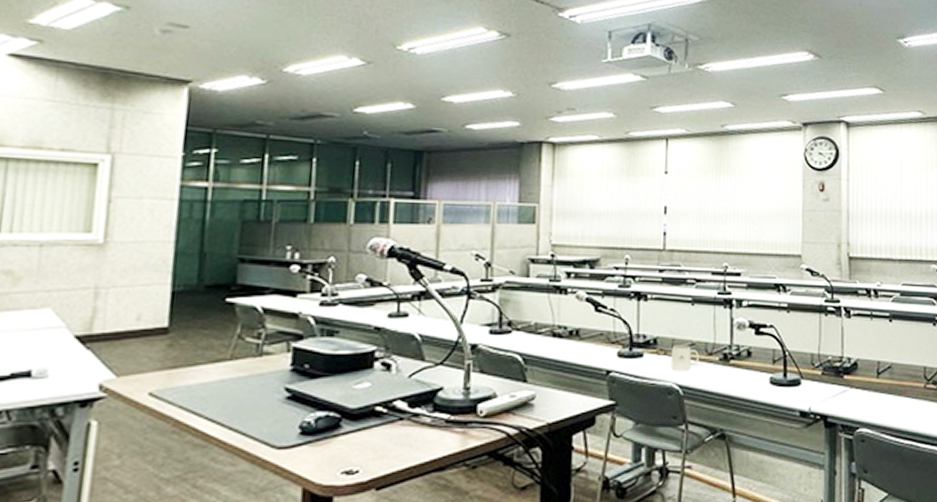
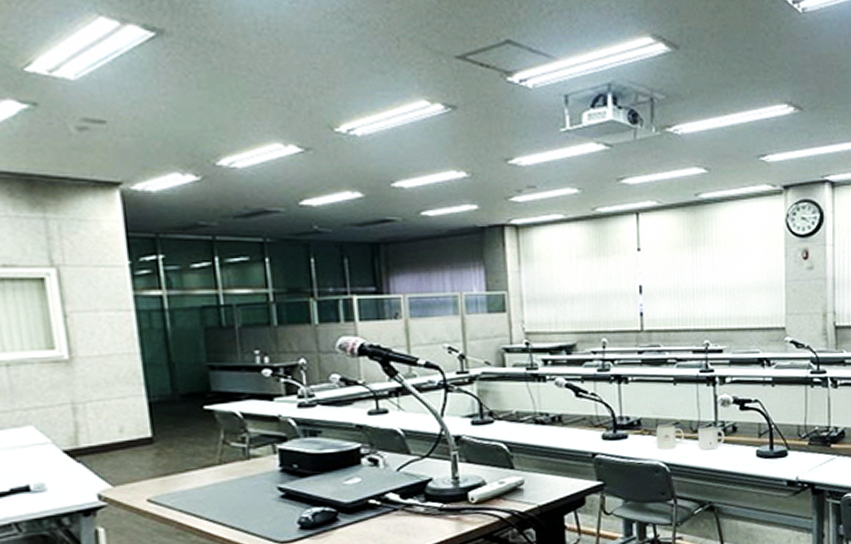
mug: none [712,350,739,375] -> present [697,426,725,451]

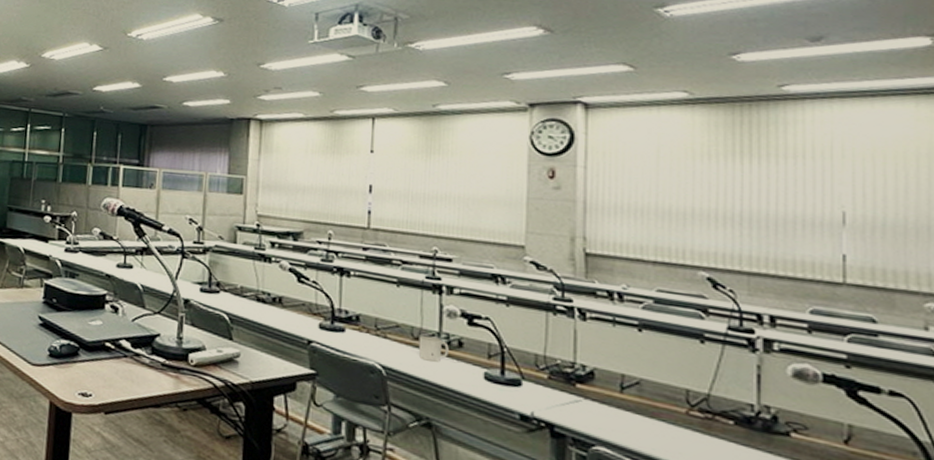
mug: present [656,424,684,450] -> none [373,325,404,353]

